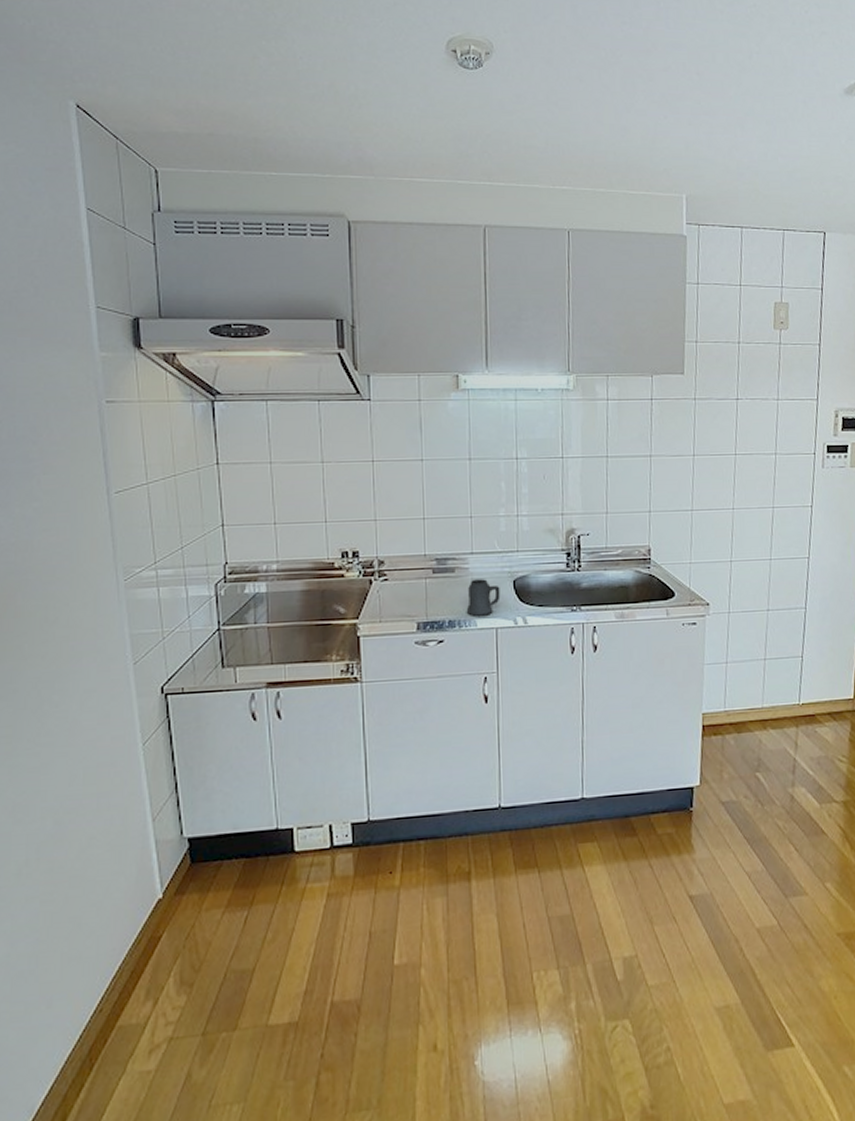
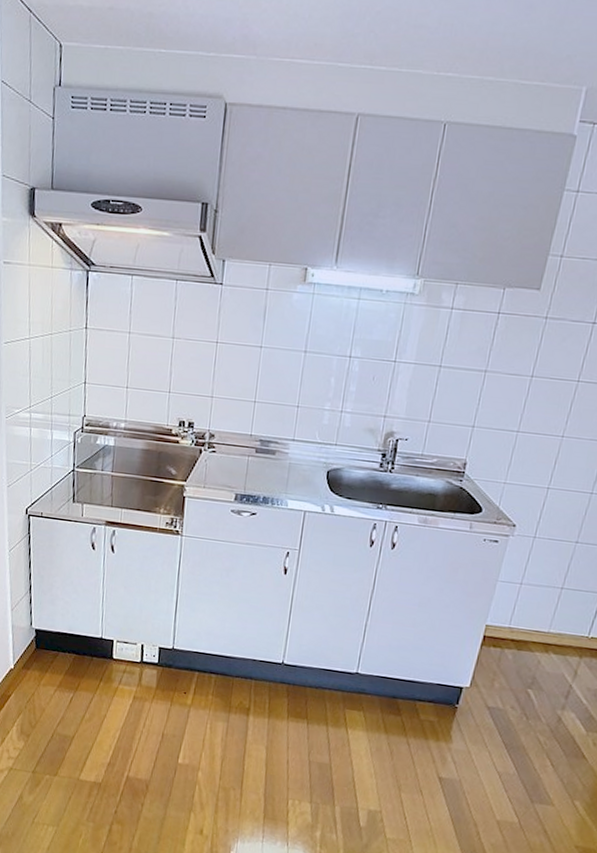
mug: present [466,579,501,616] -> none [280,464,314,499]

